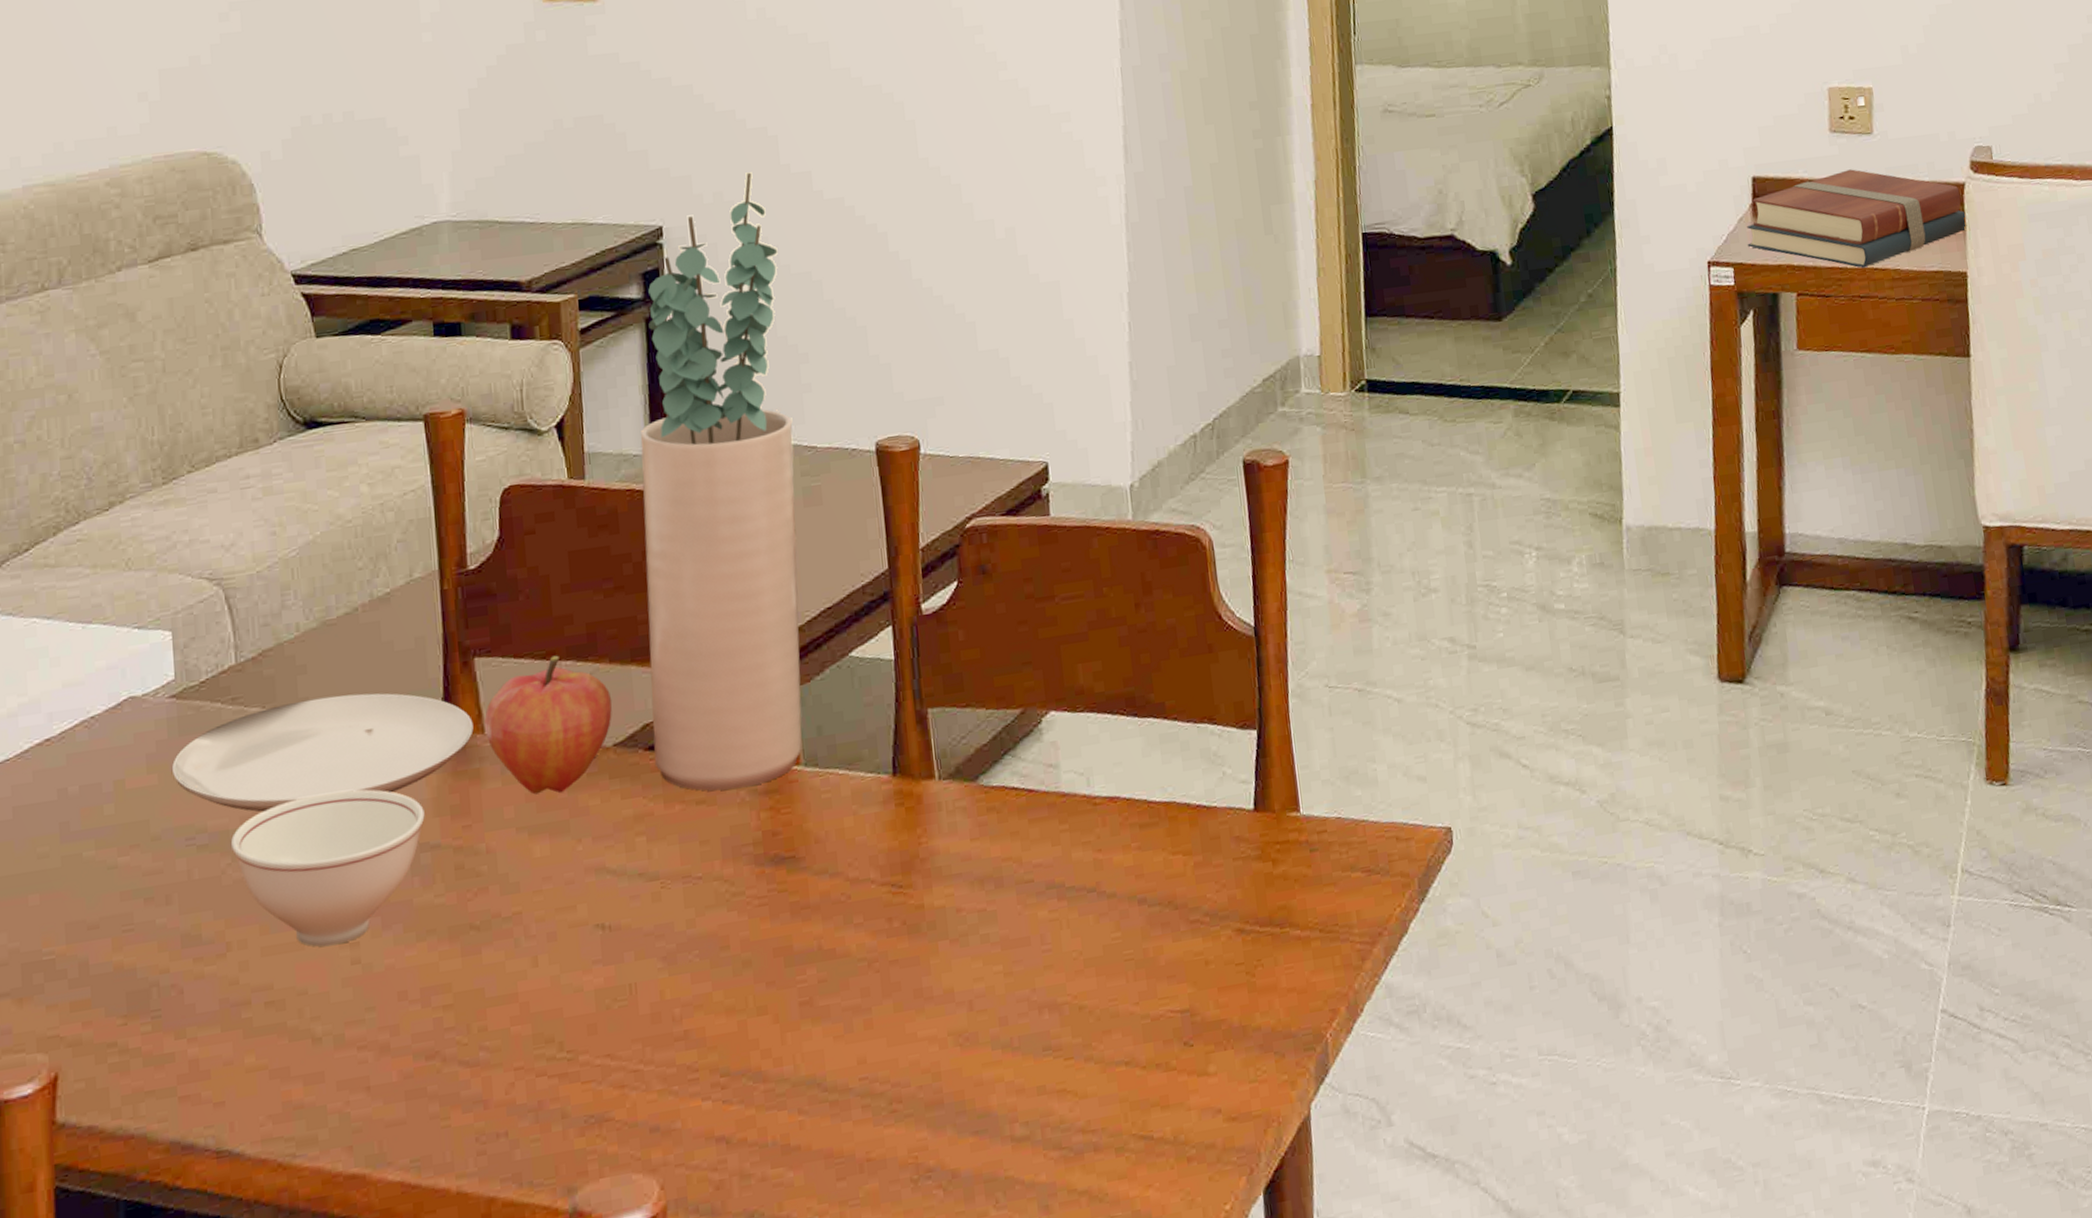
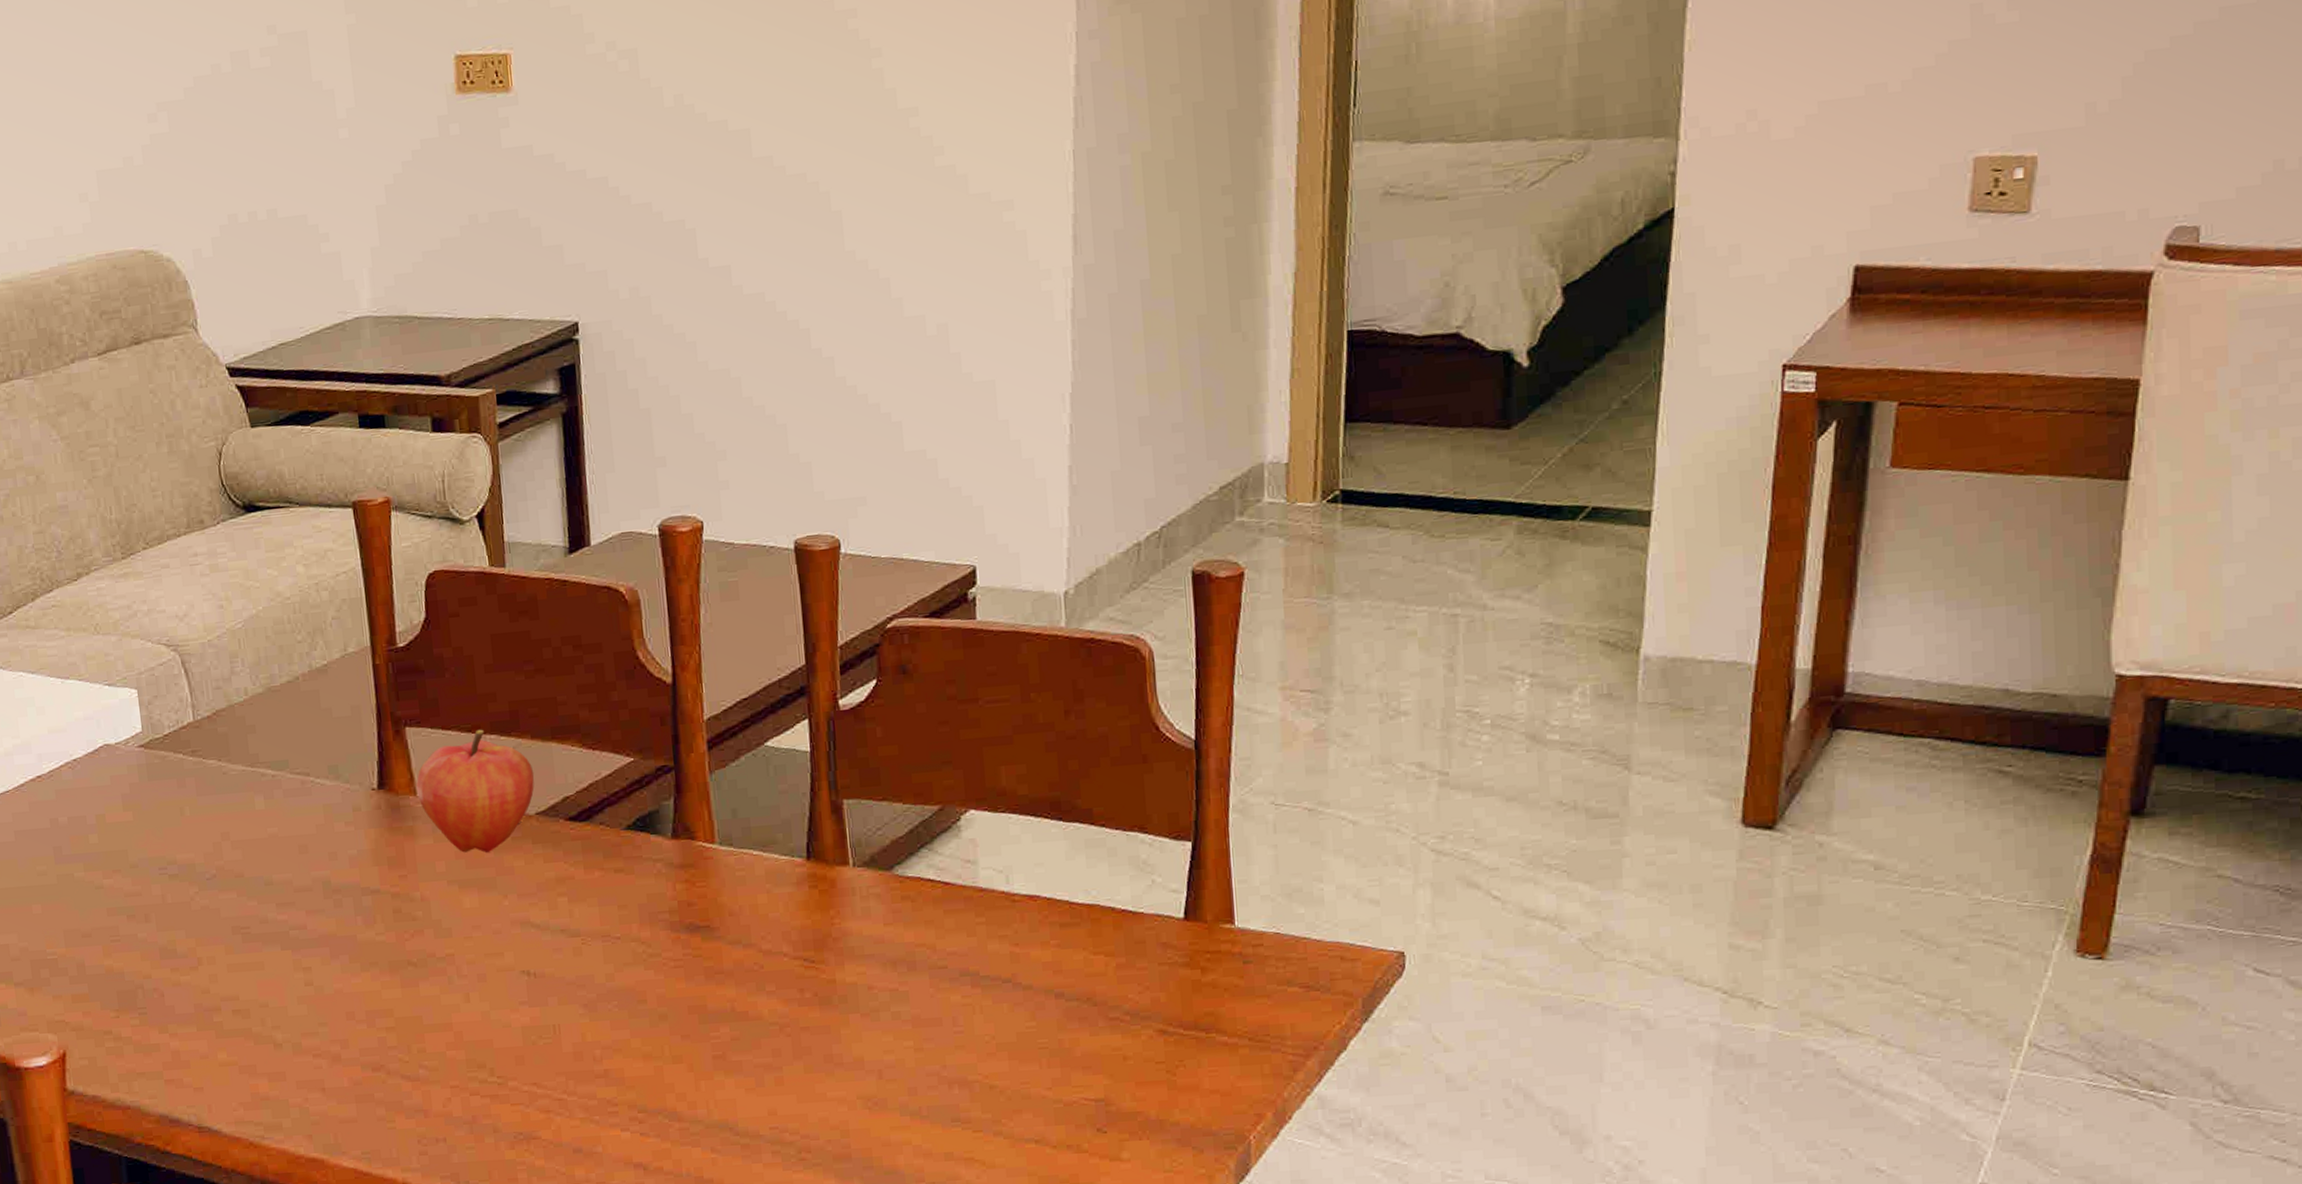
plate: present [172,693,474,812] -> none [144,753,407,851]
bowl: present [230,789,425,947] -> none [196,837,365,969]
vase: present [640,172,803,791] -> none [558,267,718,862]
books: present [1747,169,1968,268] -> none [1838,255,2151,374]

